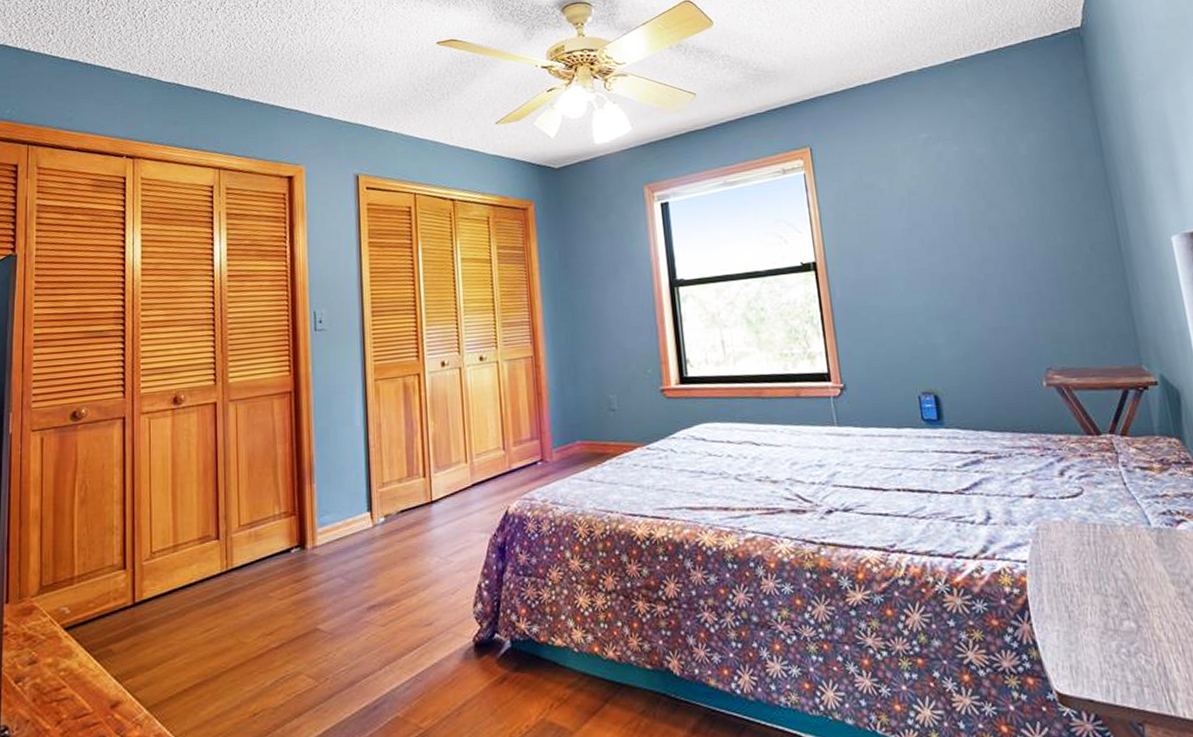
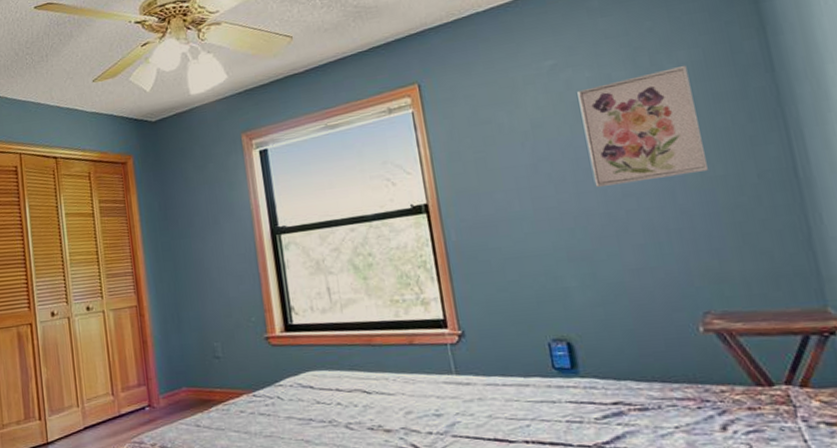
wall art: none [947,146,1051,252] -> present [577,65,708,187]

